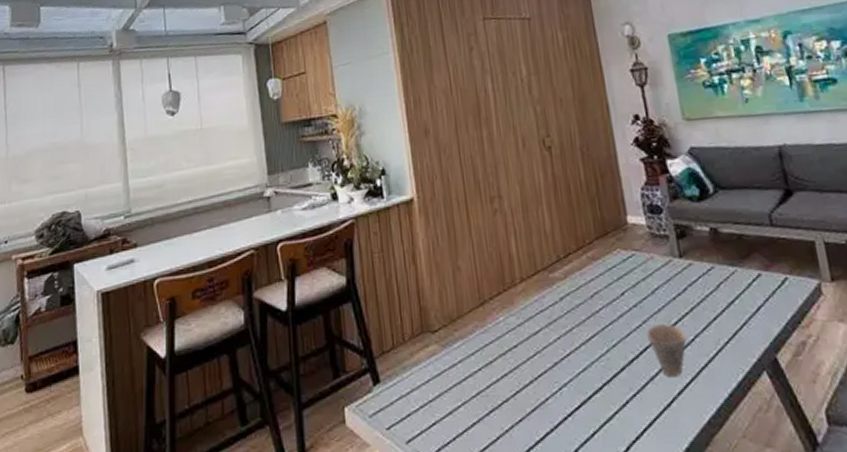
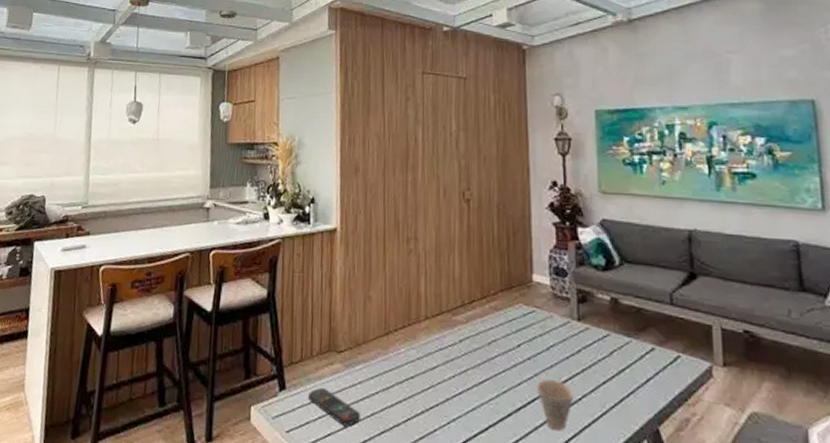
remote control: none [405,373,465,412] -> present [307,387,360,427]

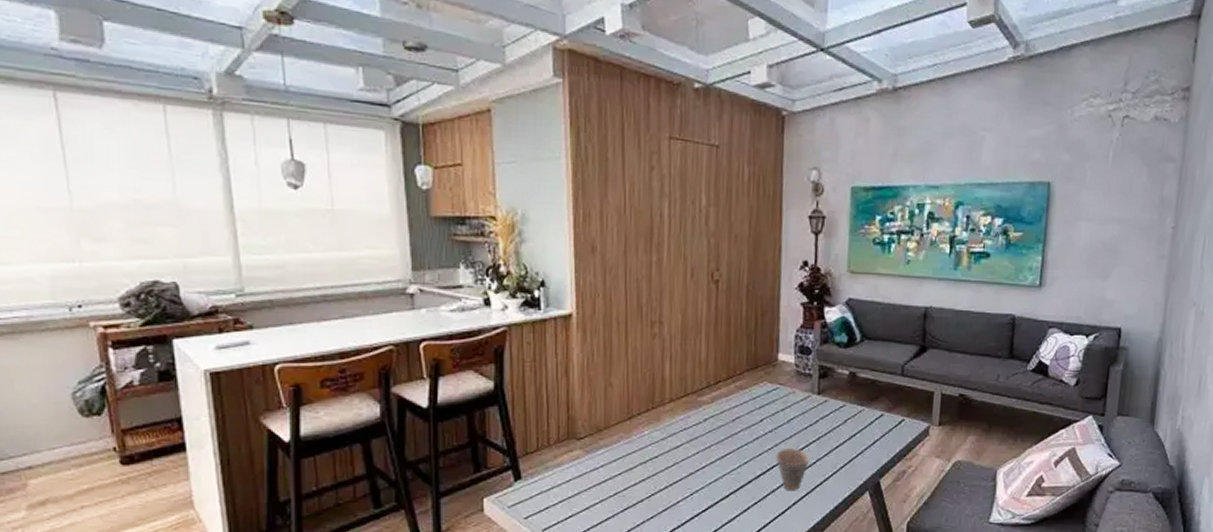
remote control: present [307,387,360,427] -> none [546,473,603,507]

